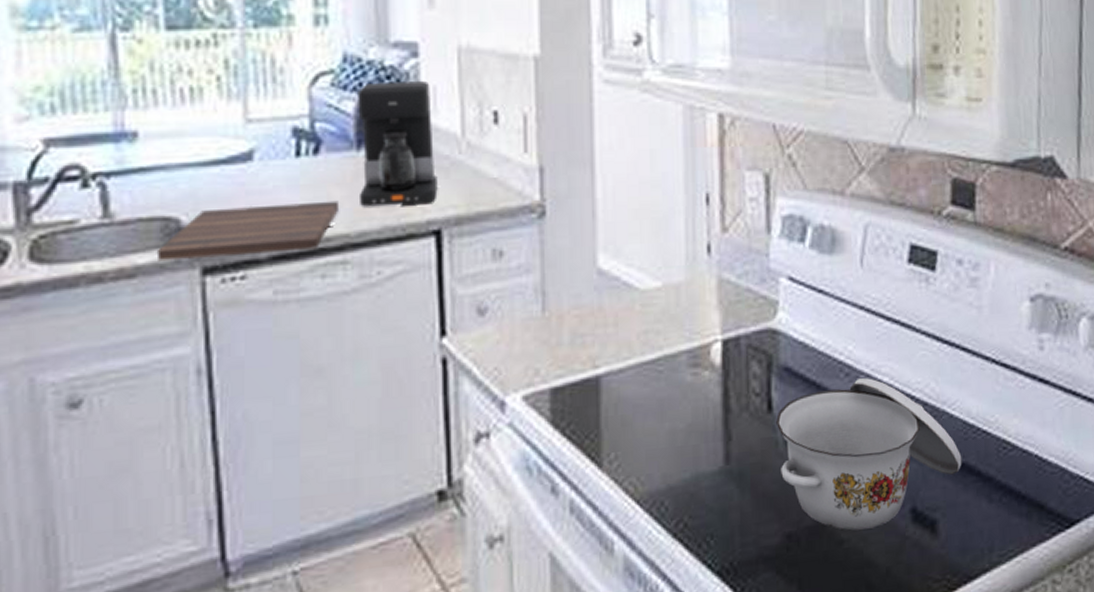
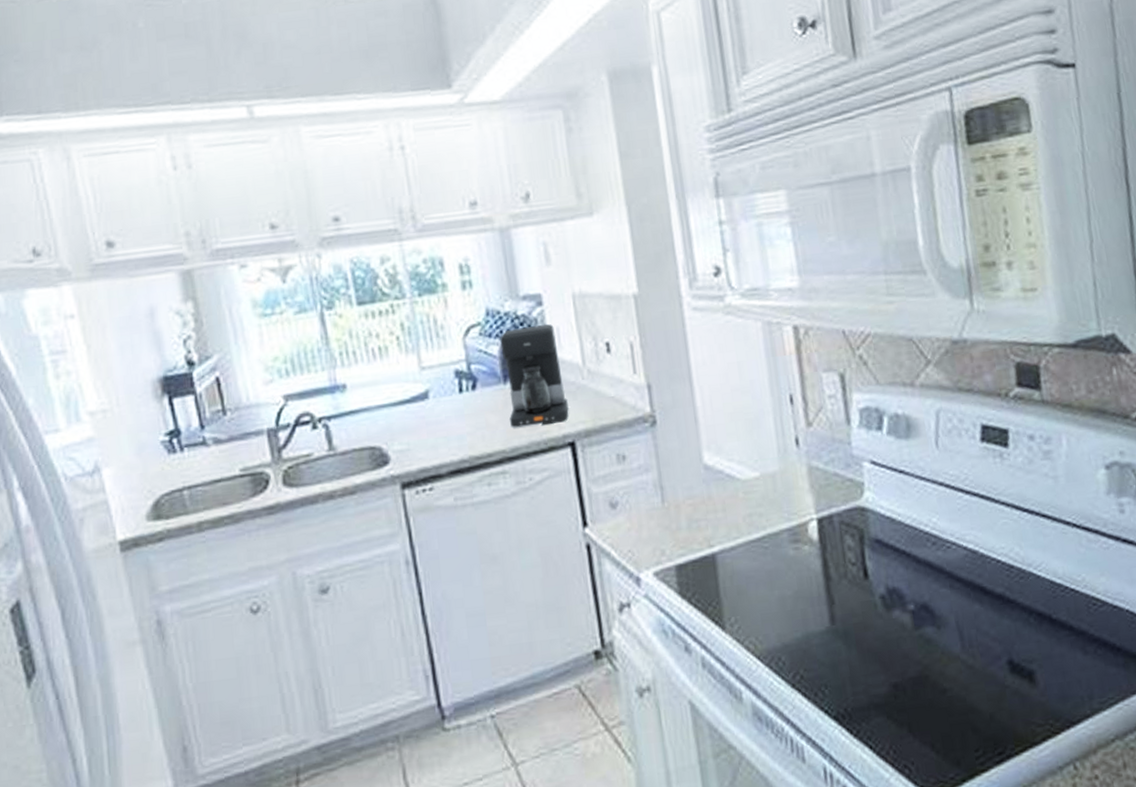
cutting board: present [156,200,340,262] -> none [368,424,496,481]
cooking pot: present [775,378,962,531] -> none [872,546,1054,681]

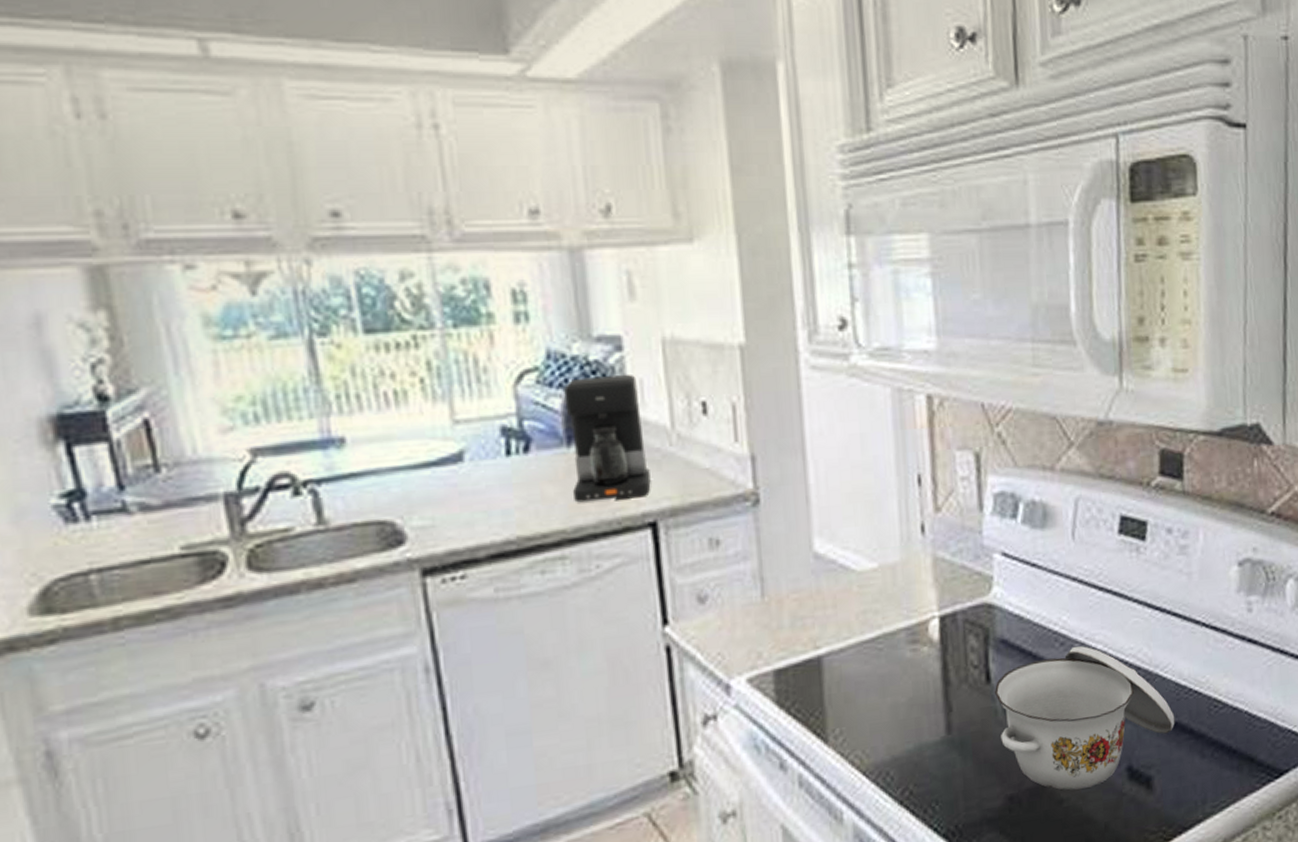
cooking pot: none [872,546,1054,681] -> present [994,646,1175,790]

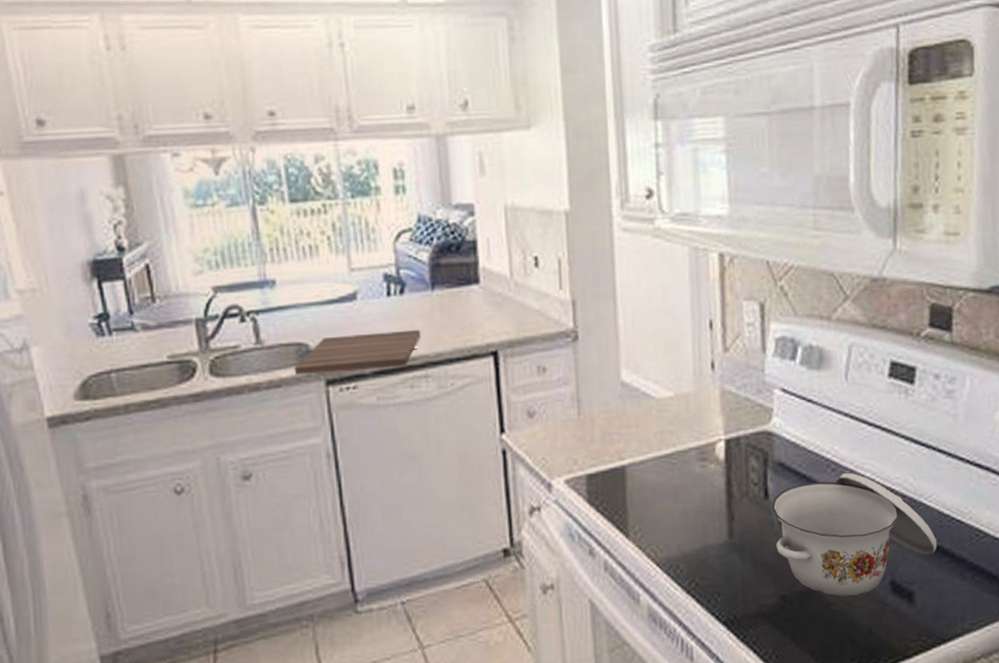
cutting board: none [374,497,555,565] -> present [294,329,421,376]
coffee maker: present [564,374,651,503] -> none [430,234,494,334]

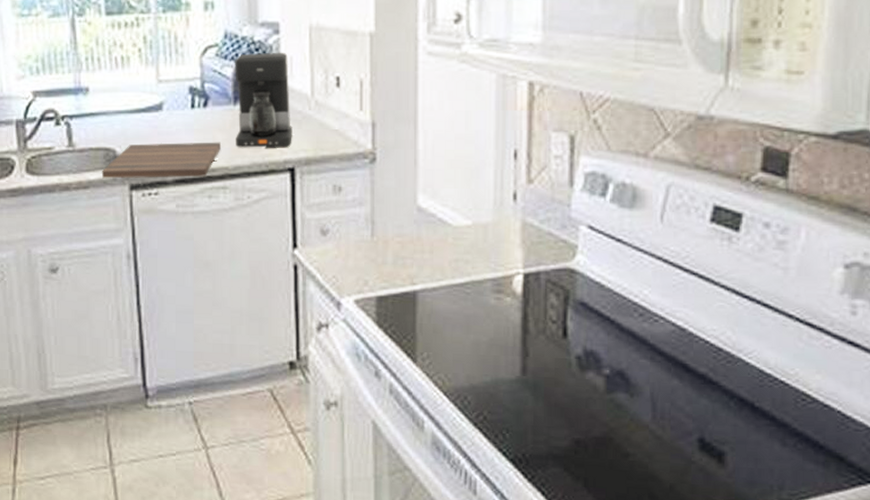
coffee maker: none [430,234,494,334] -> present [235,52,292,148]
cooking pot: present [771,473,938,596] -> none [569,320,756,449]

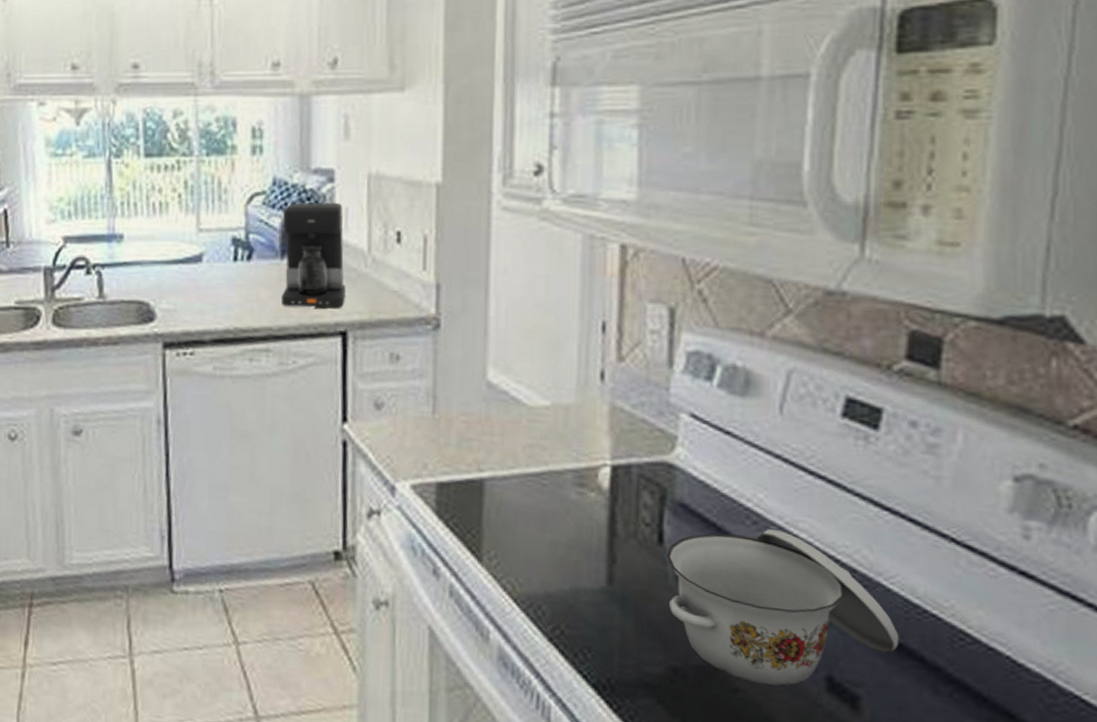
cutting board: present [101,142,222,179] -> none [133,297,266,338]
cooking pot: none [569,320,756,449] -> present [666,529,900,686]

